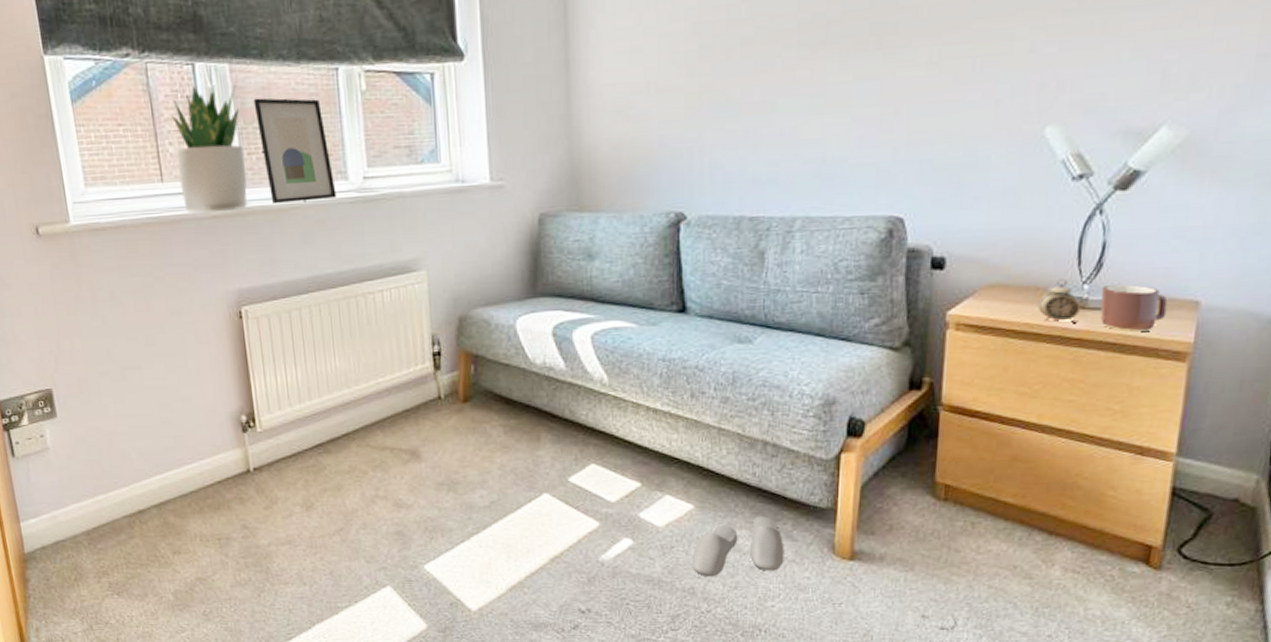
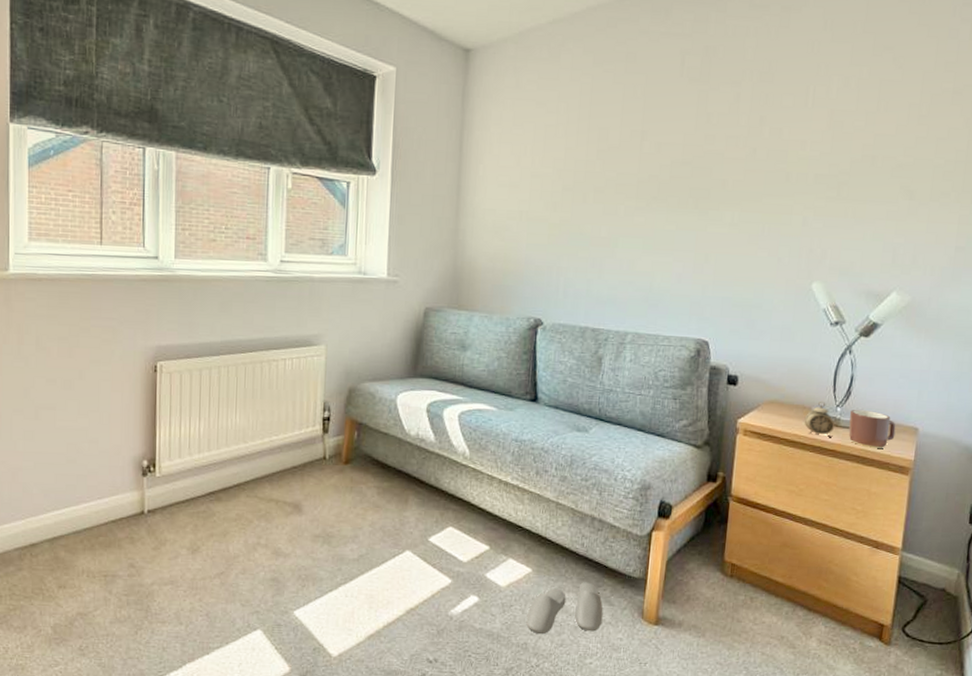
planter: present [170,85,247,214] -> none [117,166,180,276]
picture frame: present [253,98,337,205] -> none [193,183,256,277]

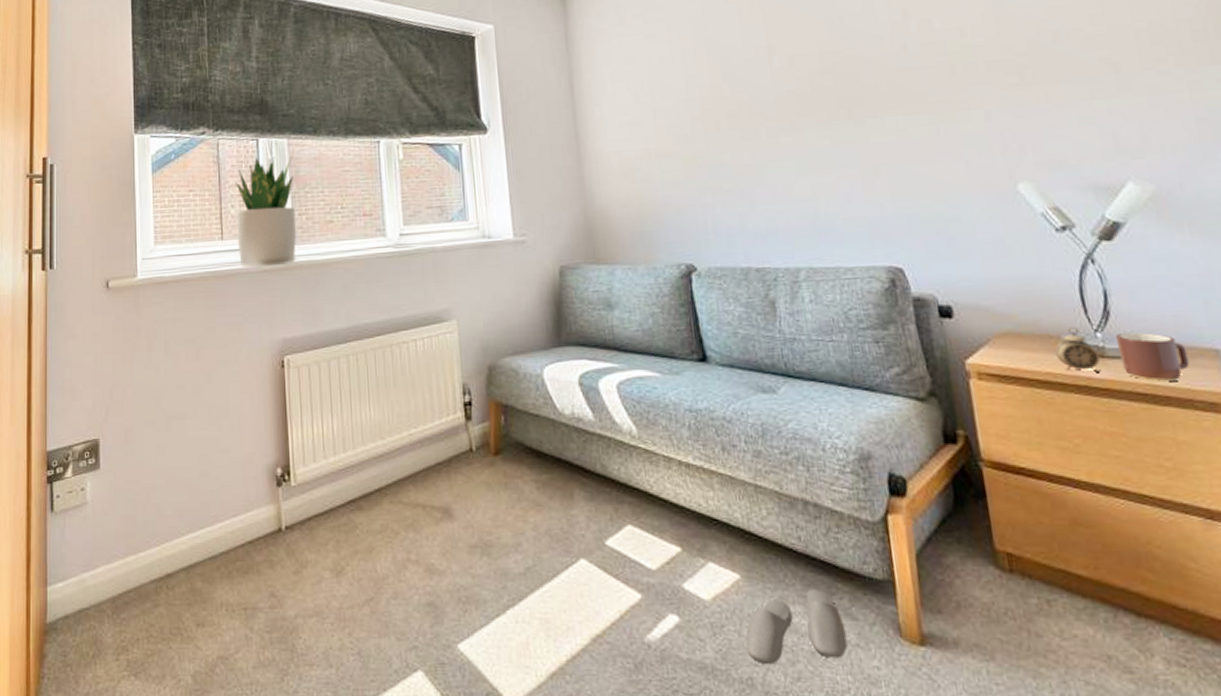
planter: none [117,166,180,276] -> present [234,156,296,268]

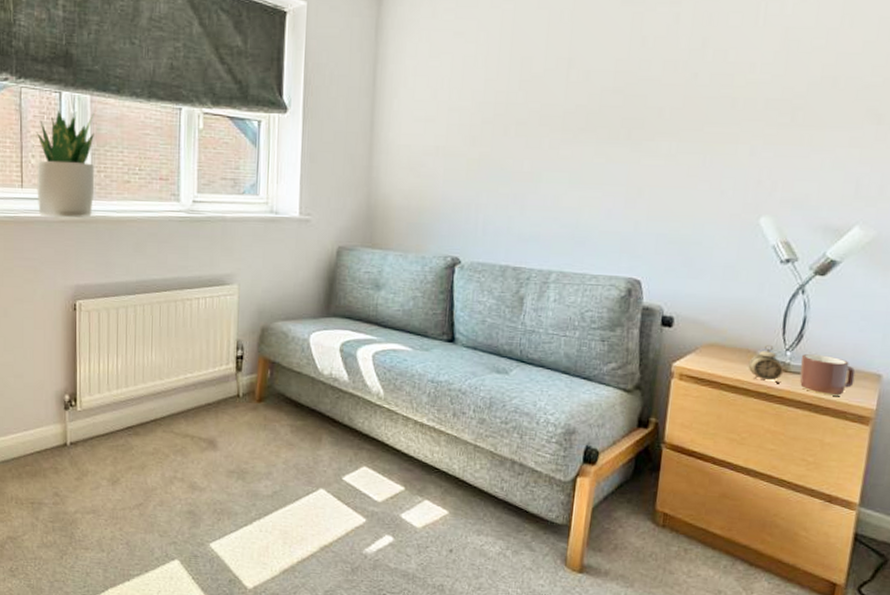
slippers: present [744,589,848,665] -> none [442,526,524,577]

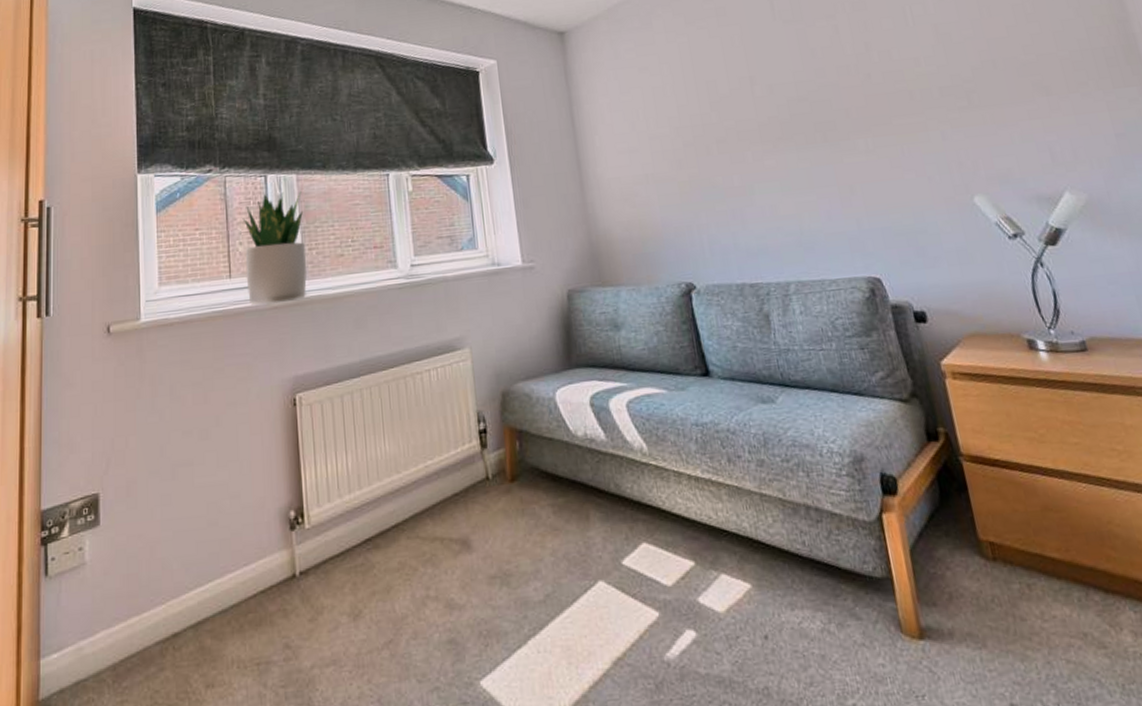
alarm clock: present [748,344,784,384] -> none [1015,325,1056,367]
mug: present [799,354,856,397] -> none [1065,327,1130,373]

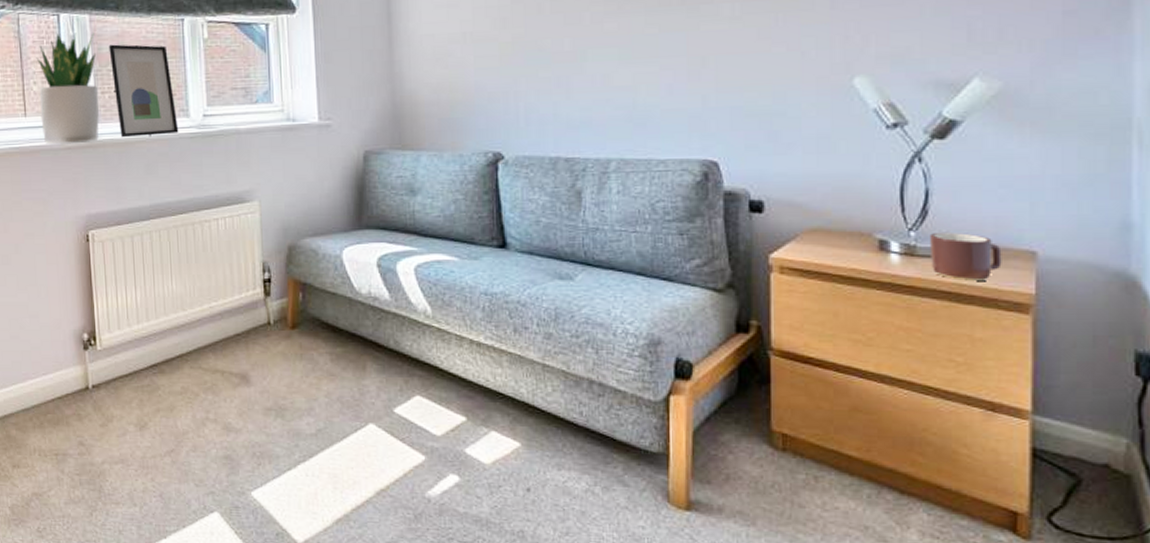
picture frame: none [316,200,387,294] -> present [108,44,179,138]
mug: none [1065,327,1130,373] -> present [929,233,1002,282]

